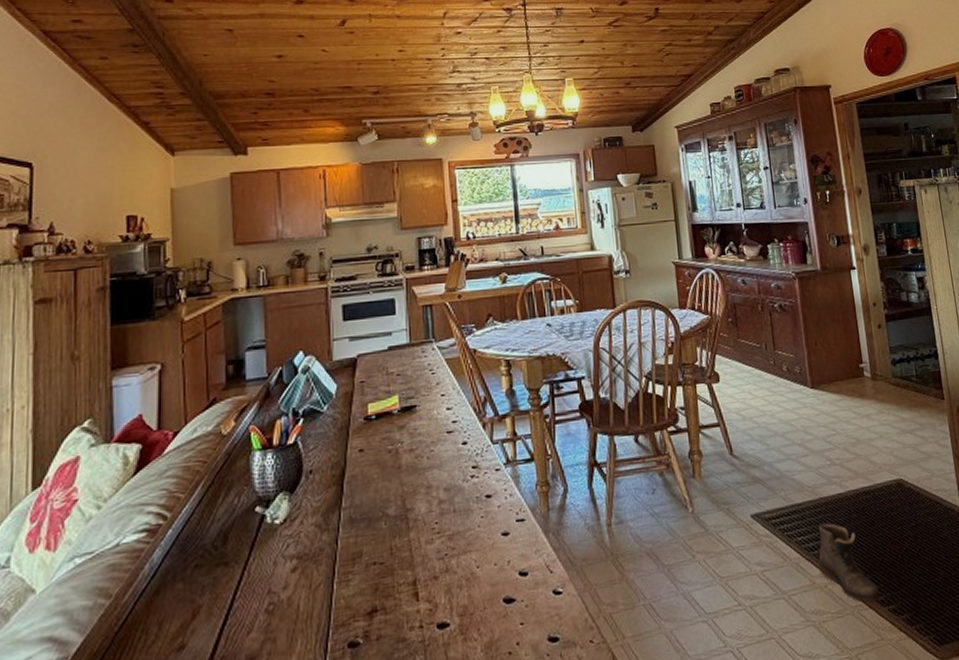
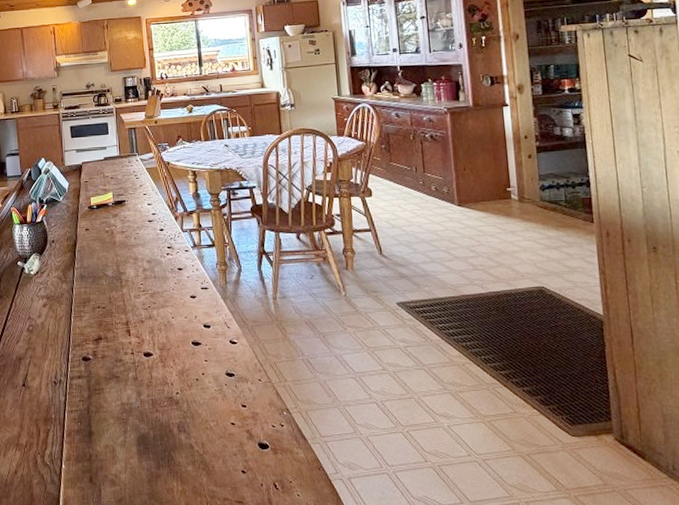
boot: present [817,523,881,603] -> none [458,316,516,383]

